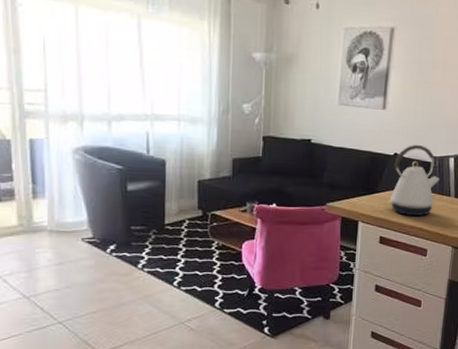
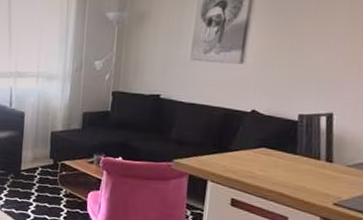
kettle: present [388,144,440,217] -> none [242,100,307,180]

